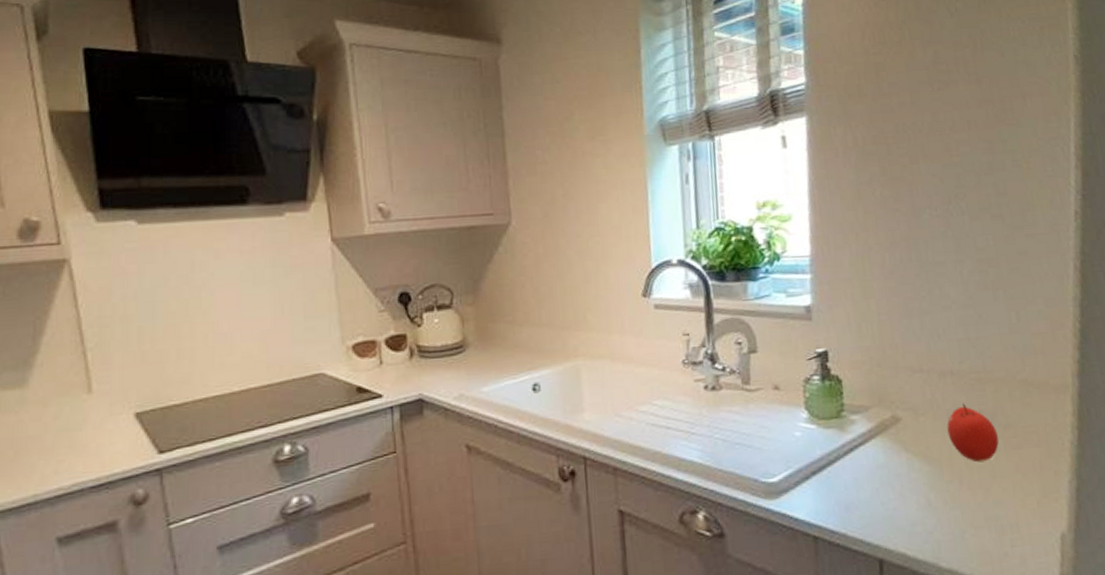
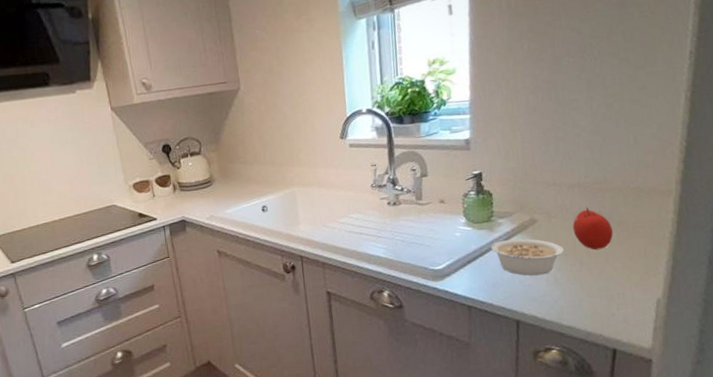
legume: none [842,442,946,496] -> present [491,238,570,276]

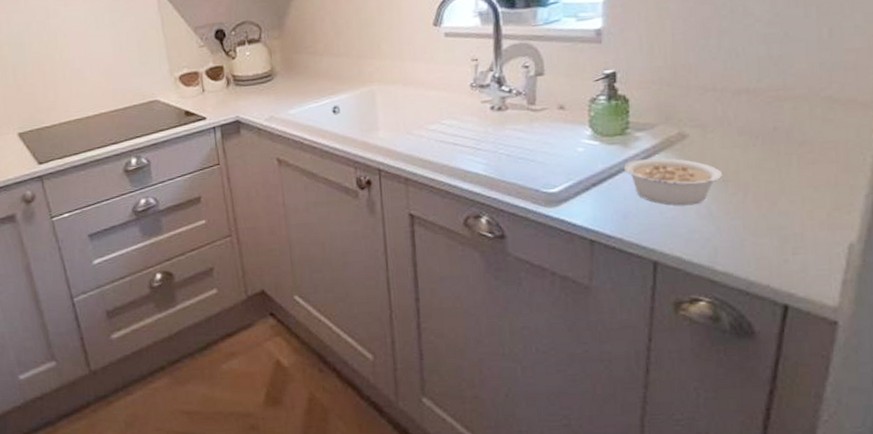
fruit: present [573,207,614,250] -> none [736,120,793,177]

